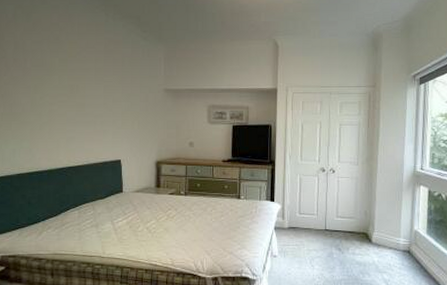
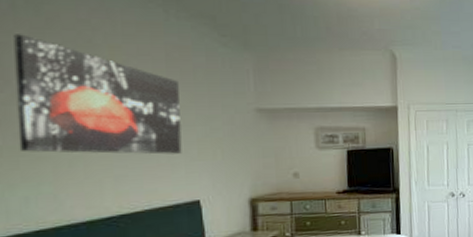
wall art: none [12,35,112,123] -> present [13,34,182,155]

